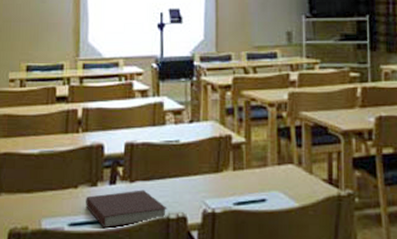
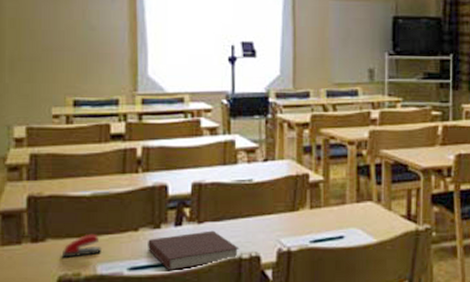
stapler: none [13,189,46,212] -> present [63,233,101,258]

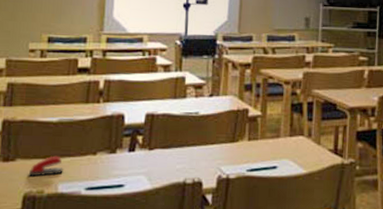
notebook: present [148,230,240,270] -> none [104,157,184,191]

